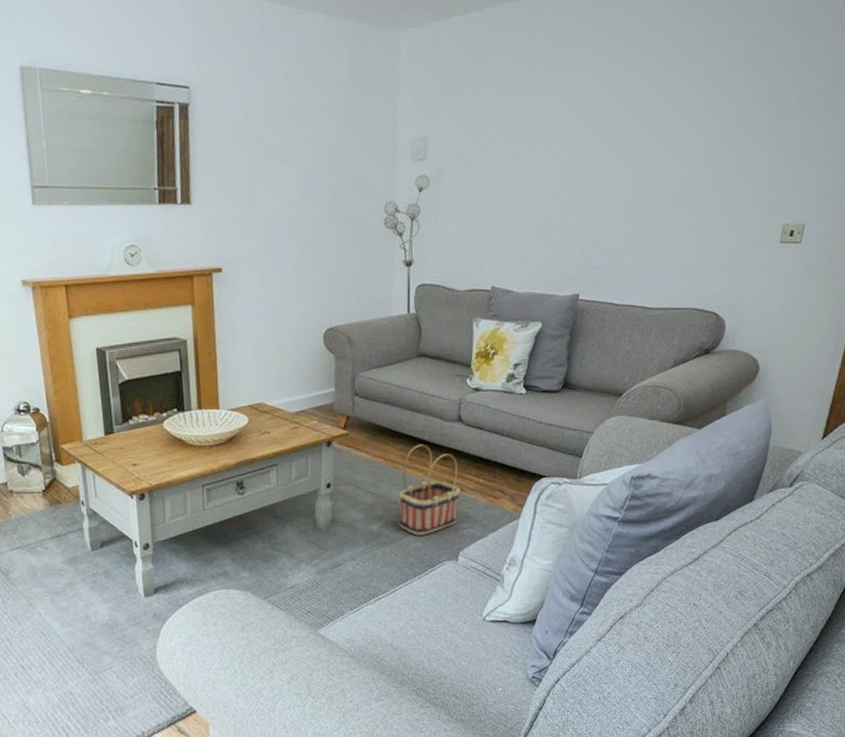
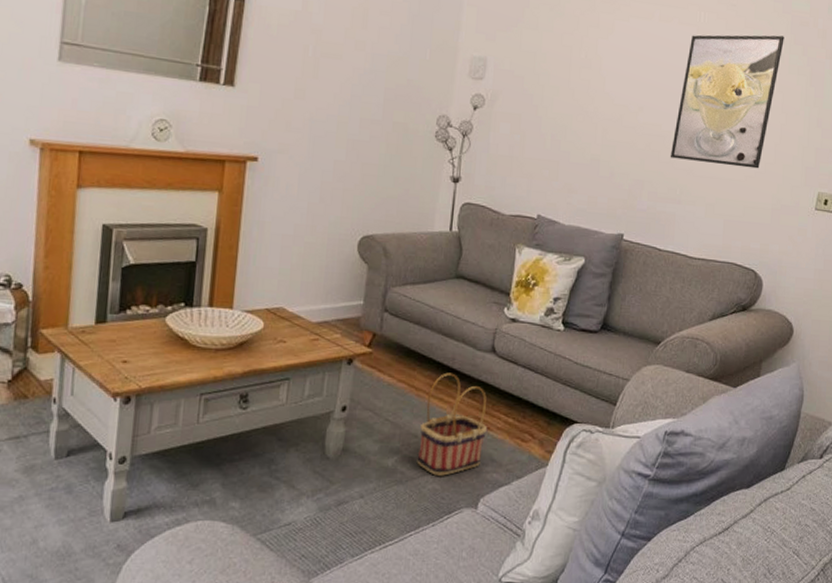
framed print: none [622,61,741,211] -> present [670,35,784,169]

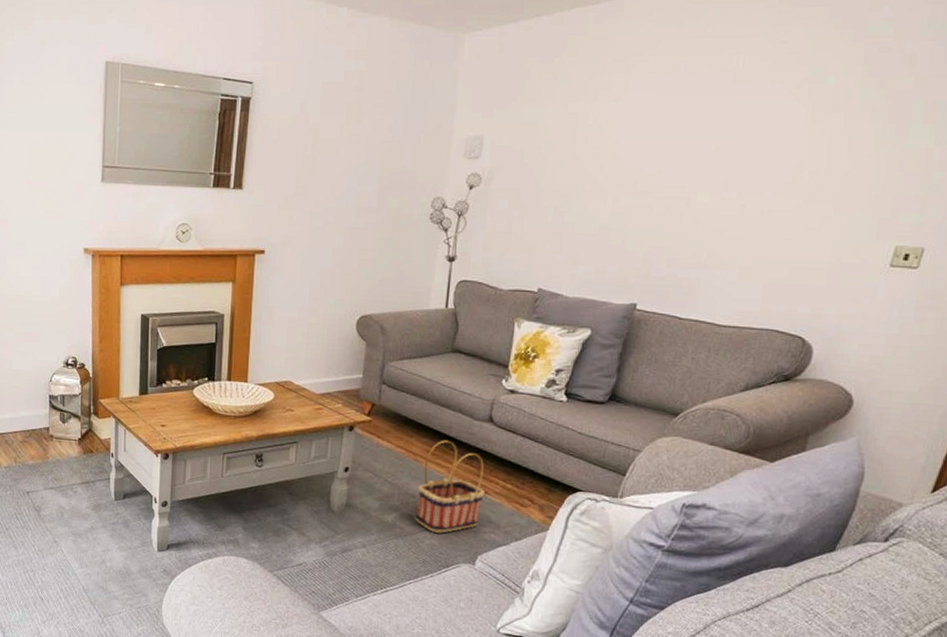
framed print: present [670,35,784,169] -> none [695,68,854,225]

